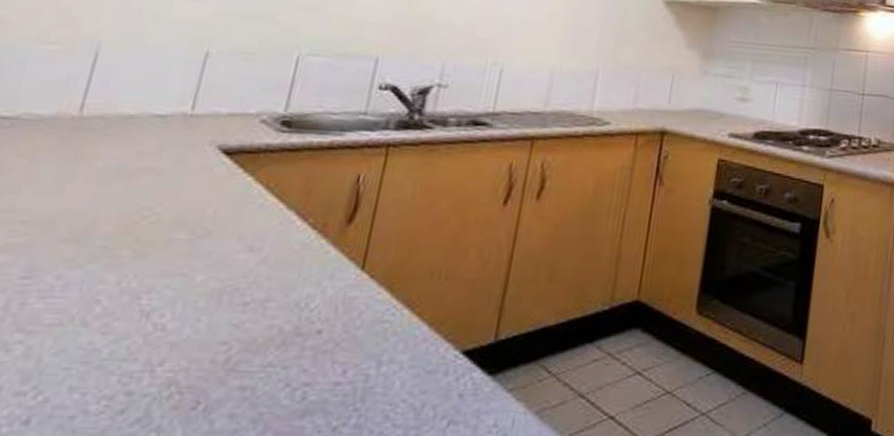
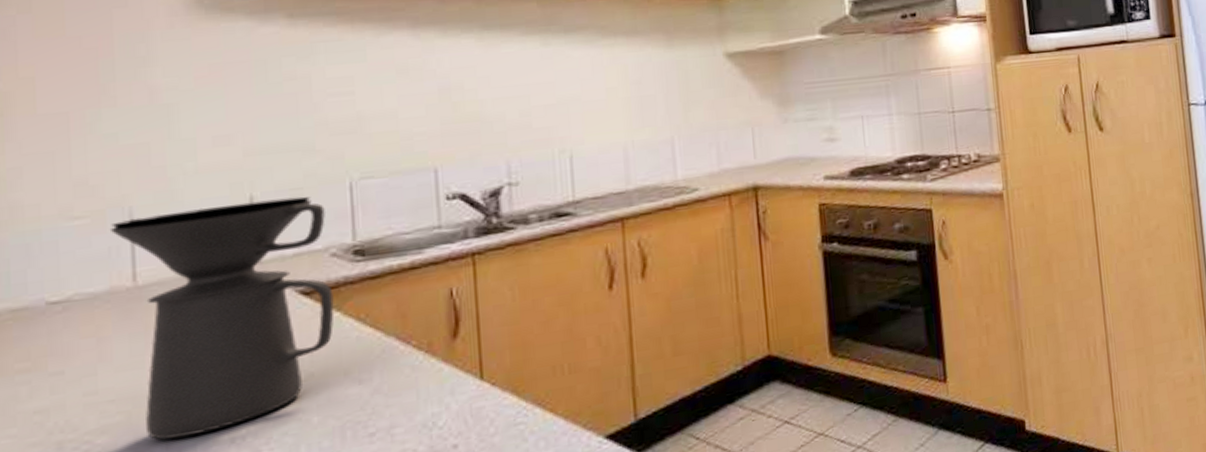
coffee maker: none [43,53,269,271] -> present [109,196,335,440]

